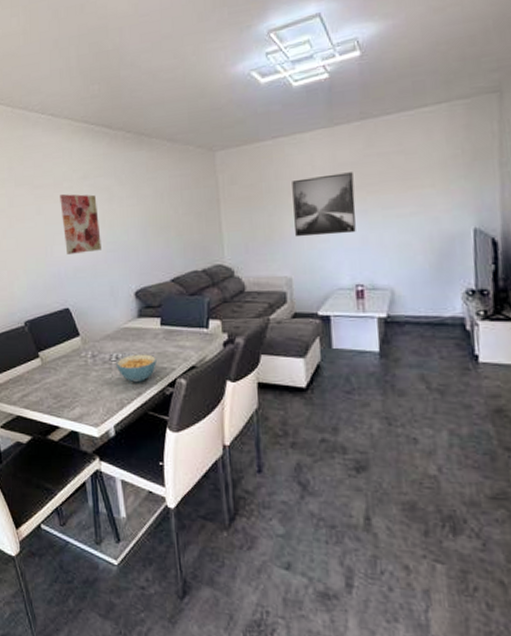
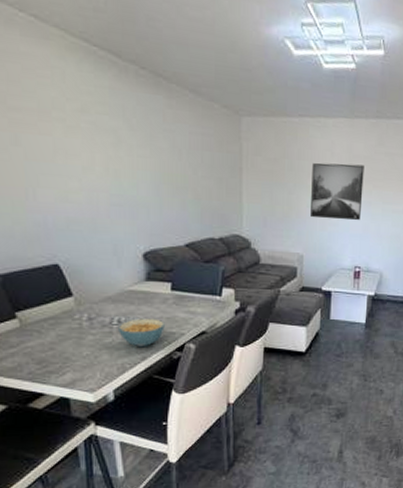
wall art: present [60,194,101,254] -> none [47,126,103,203]

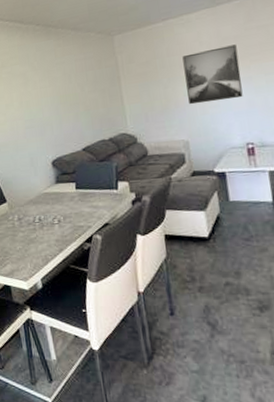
cereal bowl: present [118,318,165,348] -> none [40,215,75,241]

